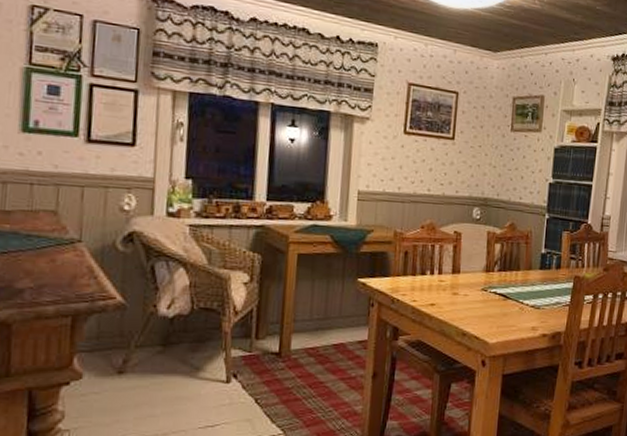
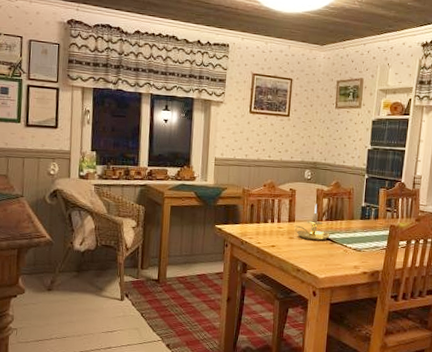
candle holder: none [458,250,503,297] -> present [293,204,330,241]

